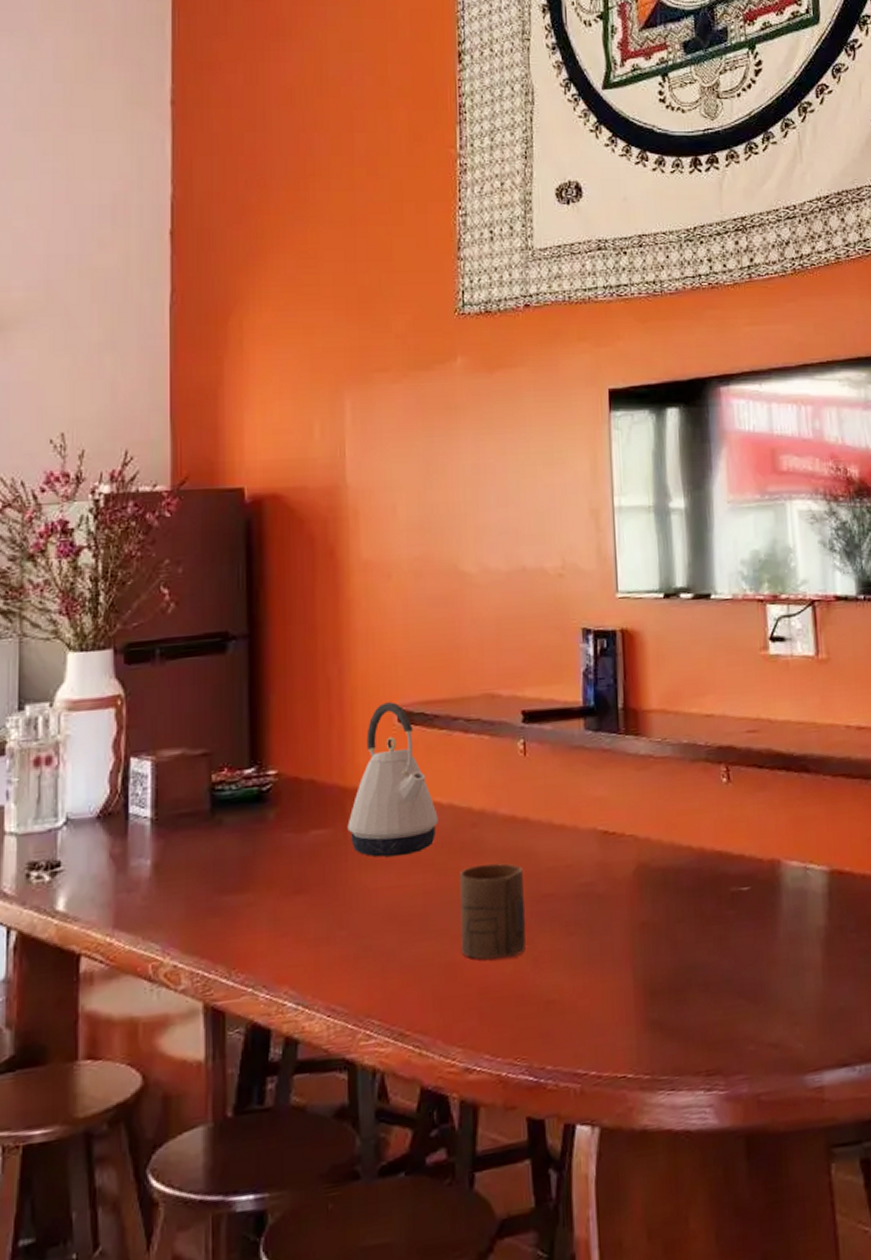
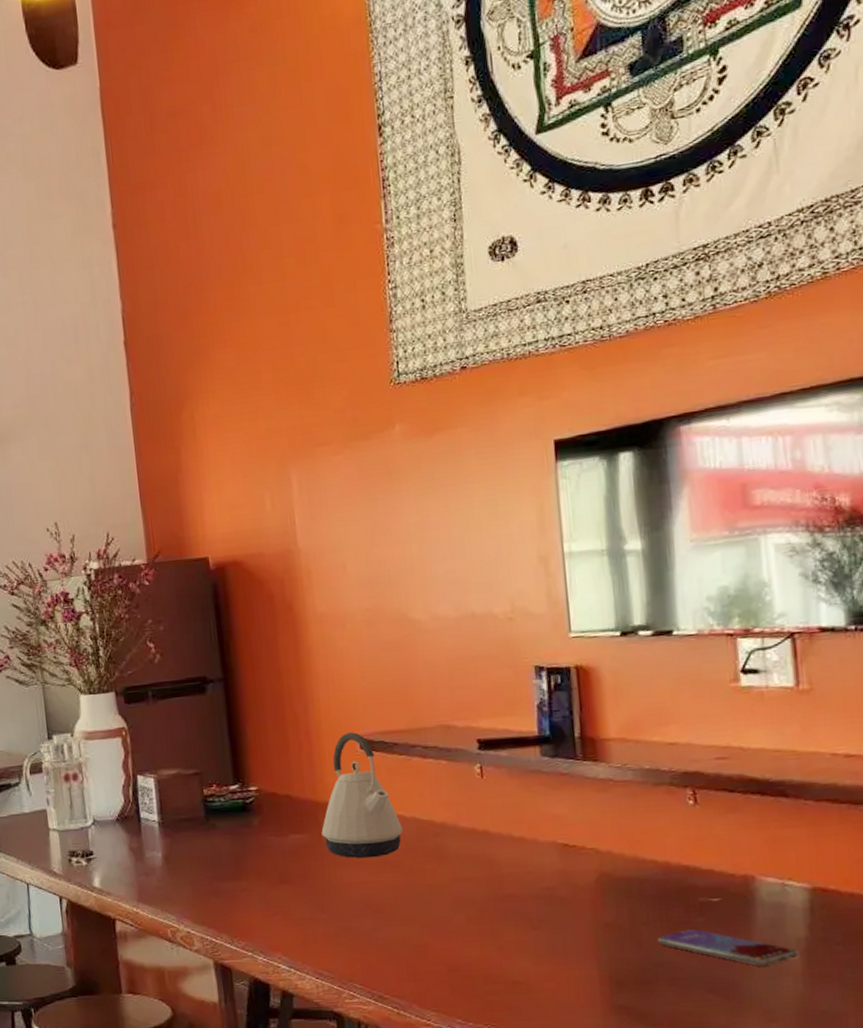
cup: present [459,863,526,960] -> none [424,867,491,944]
smartphone: none [692,923,819,962] -> present [658,929,799,966]

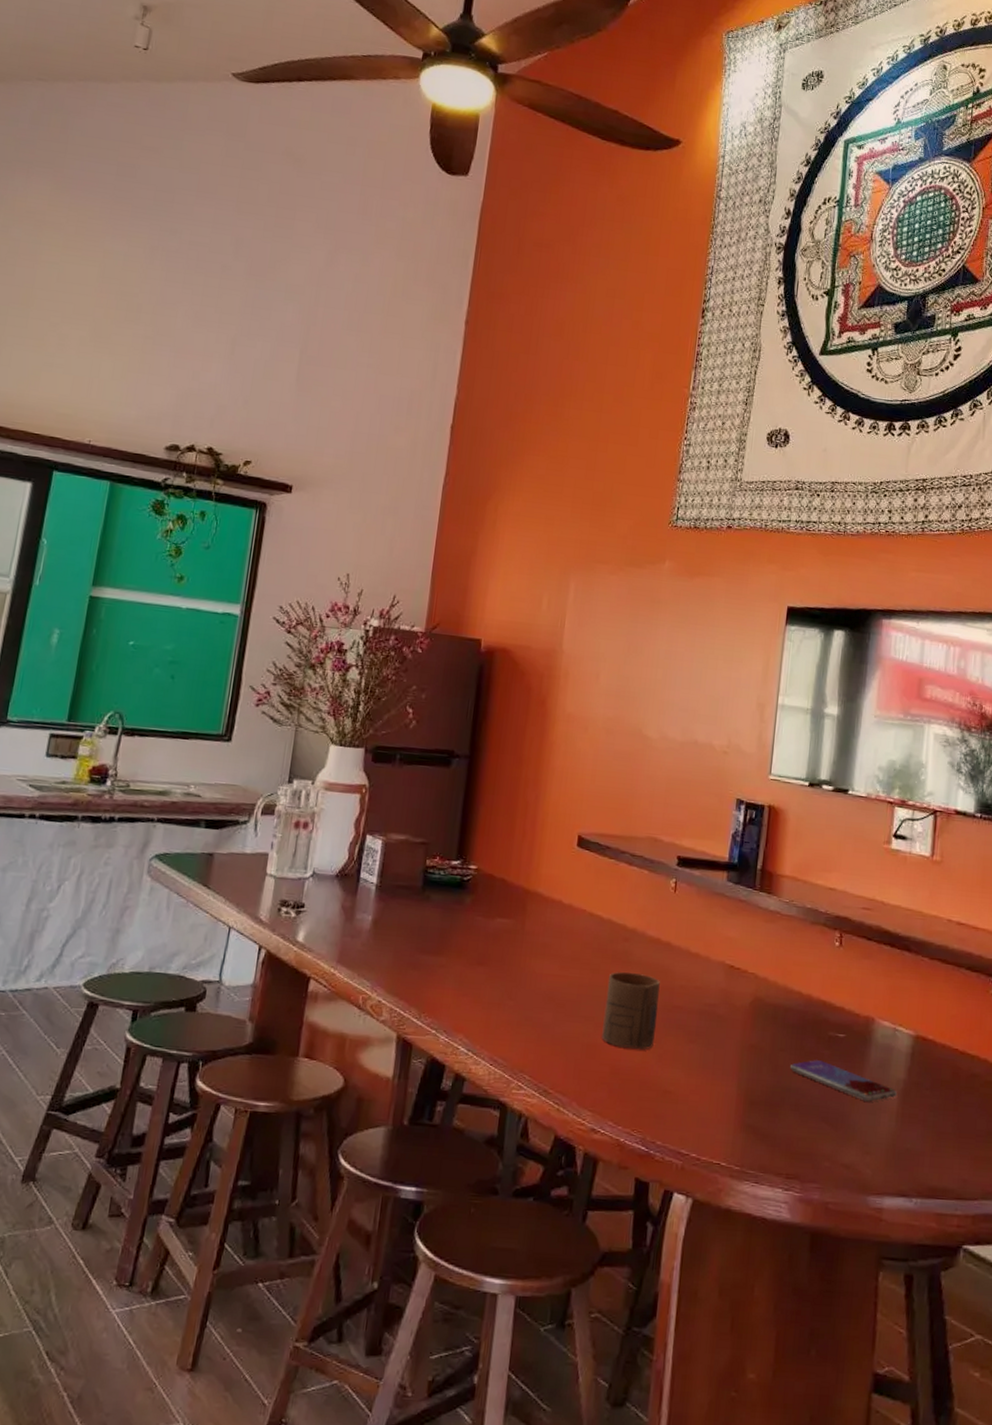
kettle: present [321,732,403,858] -> none [525,829,599,952]
cup: none [424,867,491,944] -> present [602,971,660,1050]

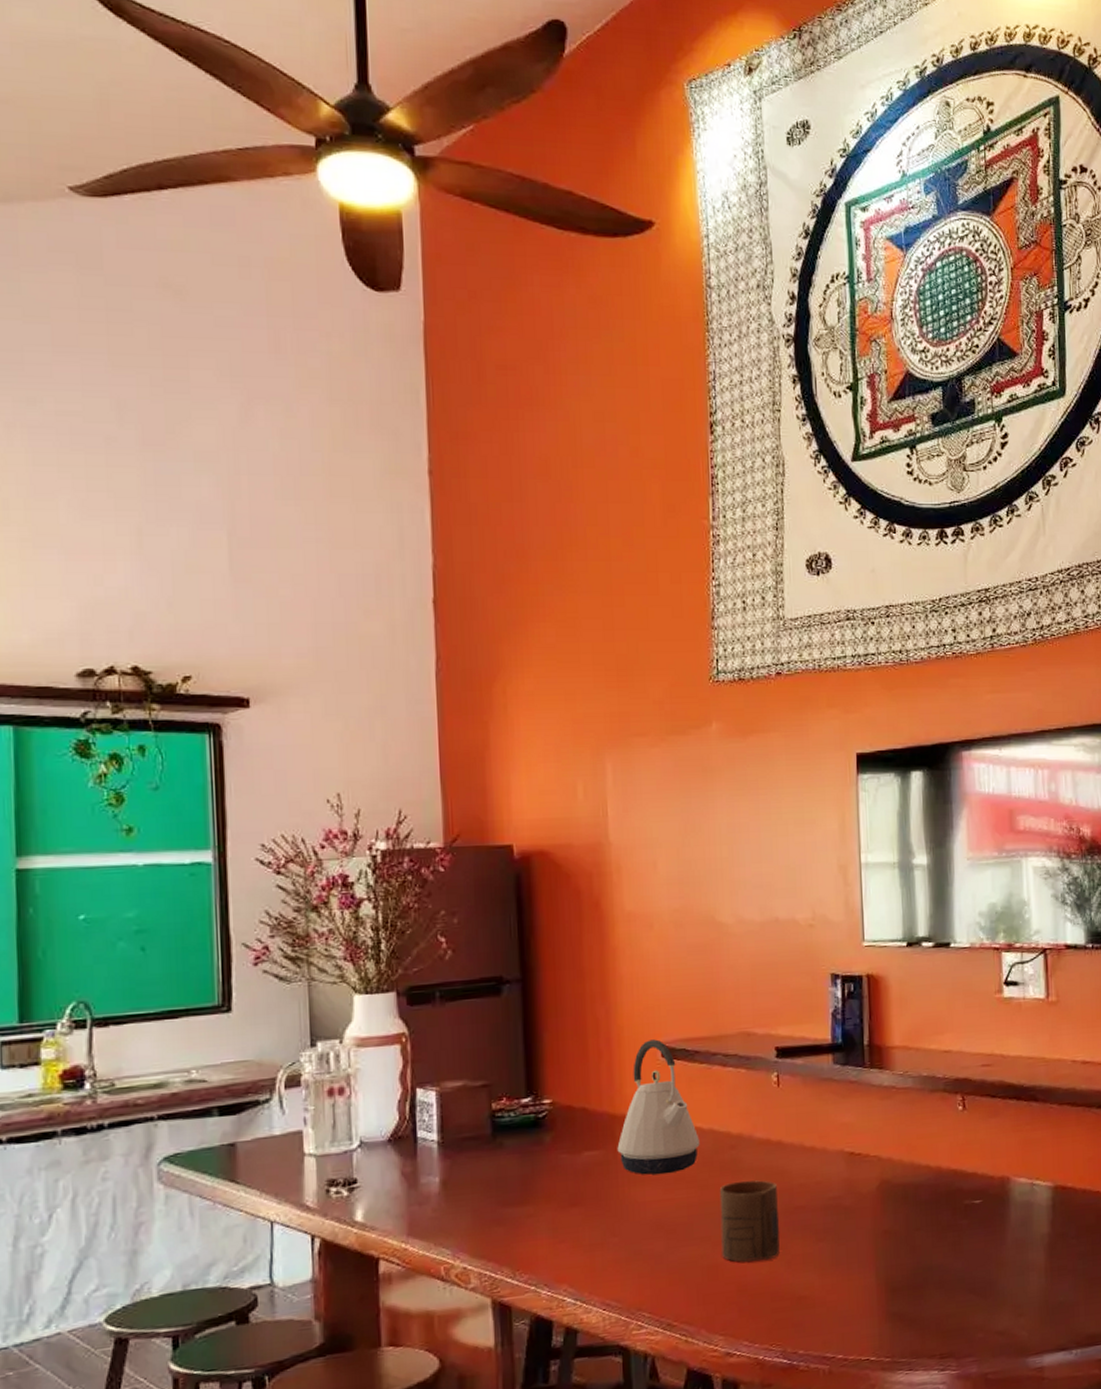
kettle: none [525,829,599,952] -> present [617,1039,700,1175]
smartphone: present [790,1060,897,1102] -> none [929,1231,1043,1264]

